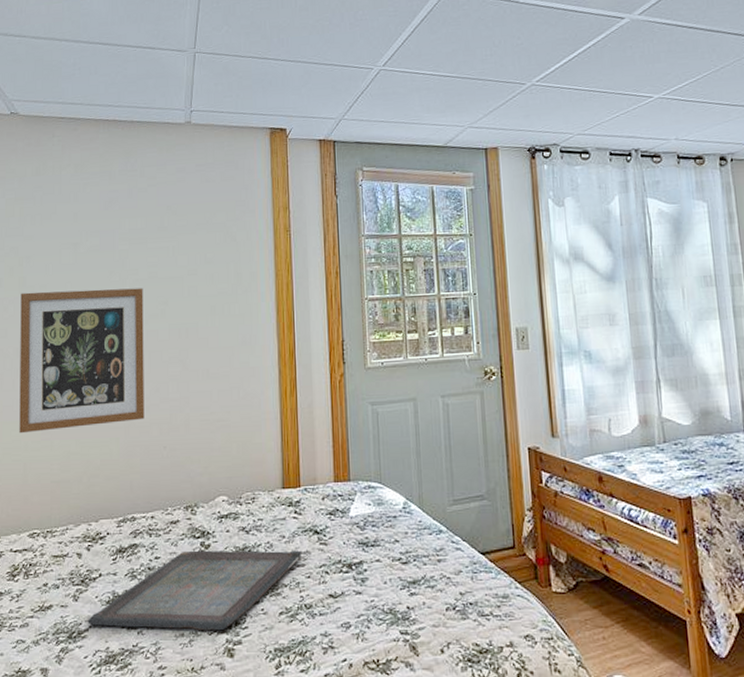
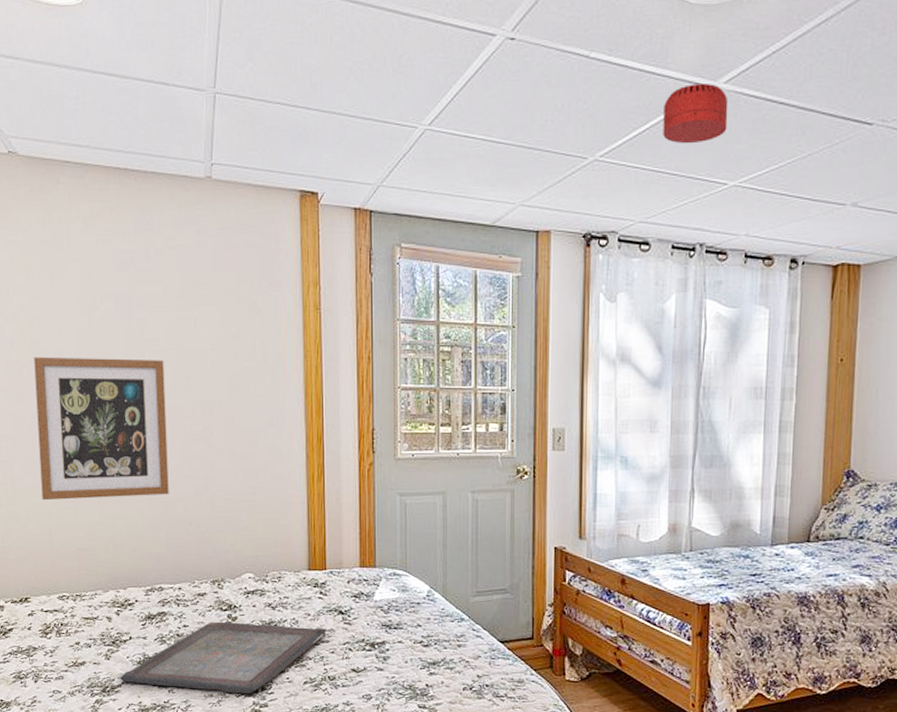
smoke detector: none [588,16,646,67] -> present [663,84,729,144]

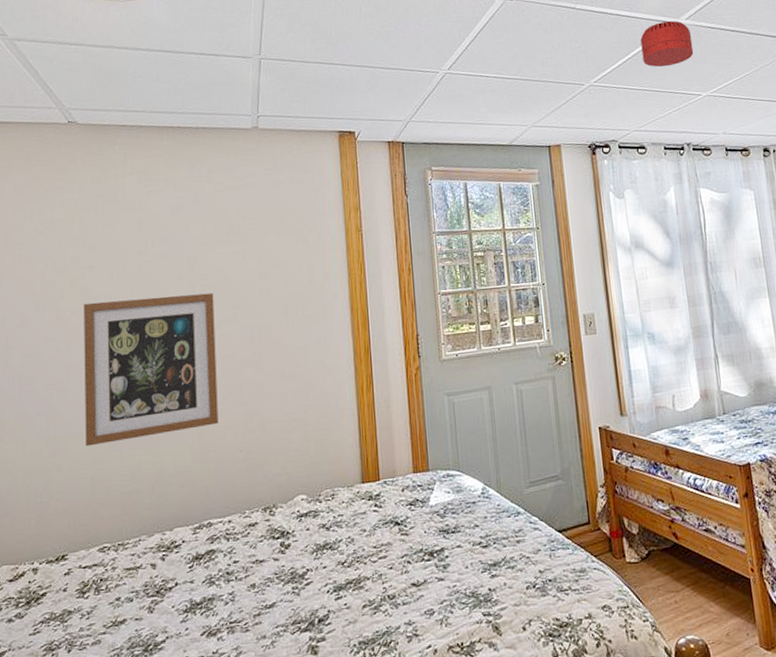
serving tray: present [120,621,326,694] -> none [164,543,383,637]

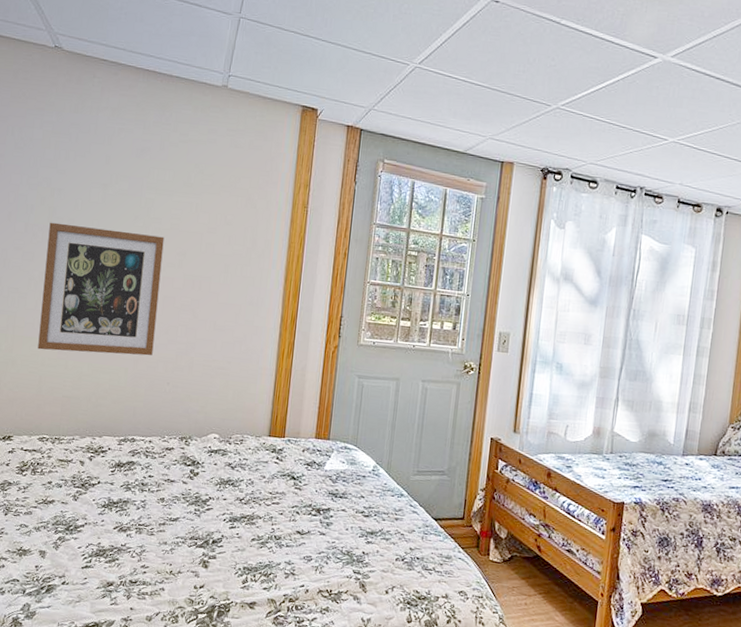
smoke detector: present [640,21,694,68] -> none [616,55,674,104]

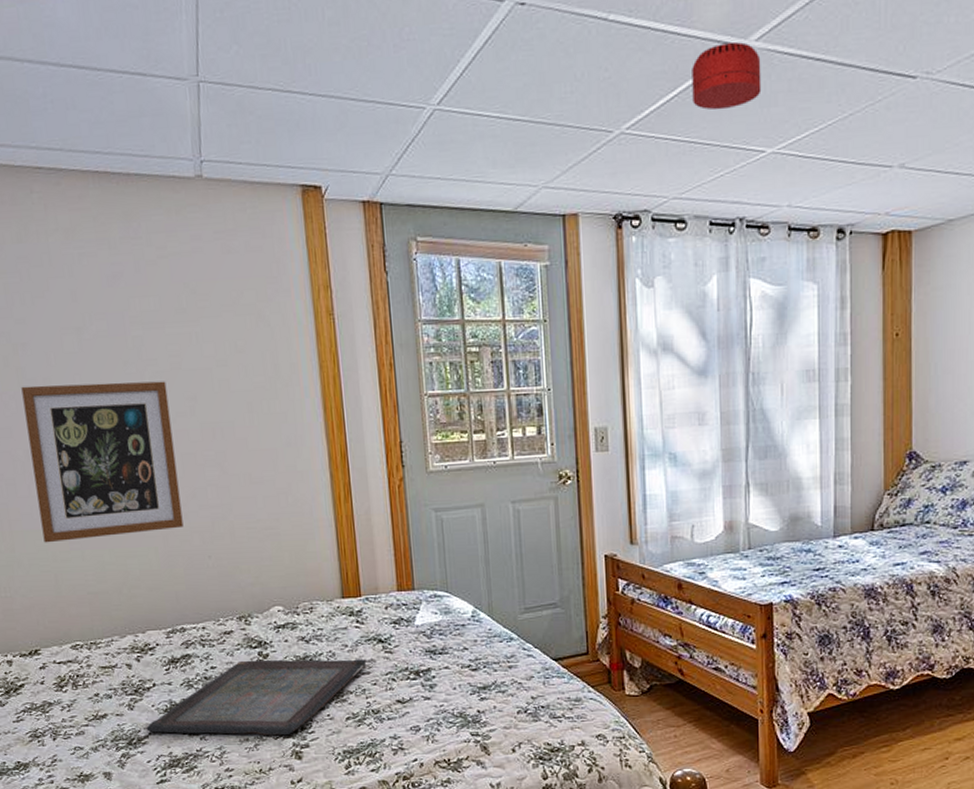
serving tray: none [84,475,278,546] -> present [146,659,366,736]
smoke detector: none [616,55,674,104] -> present [692,42,762,111]

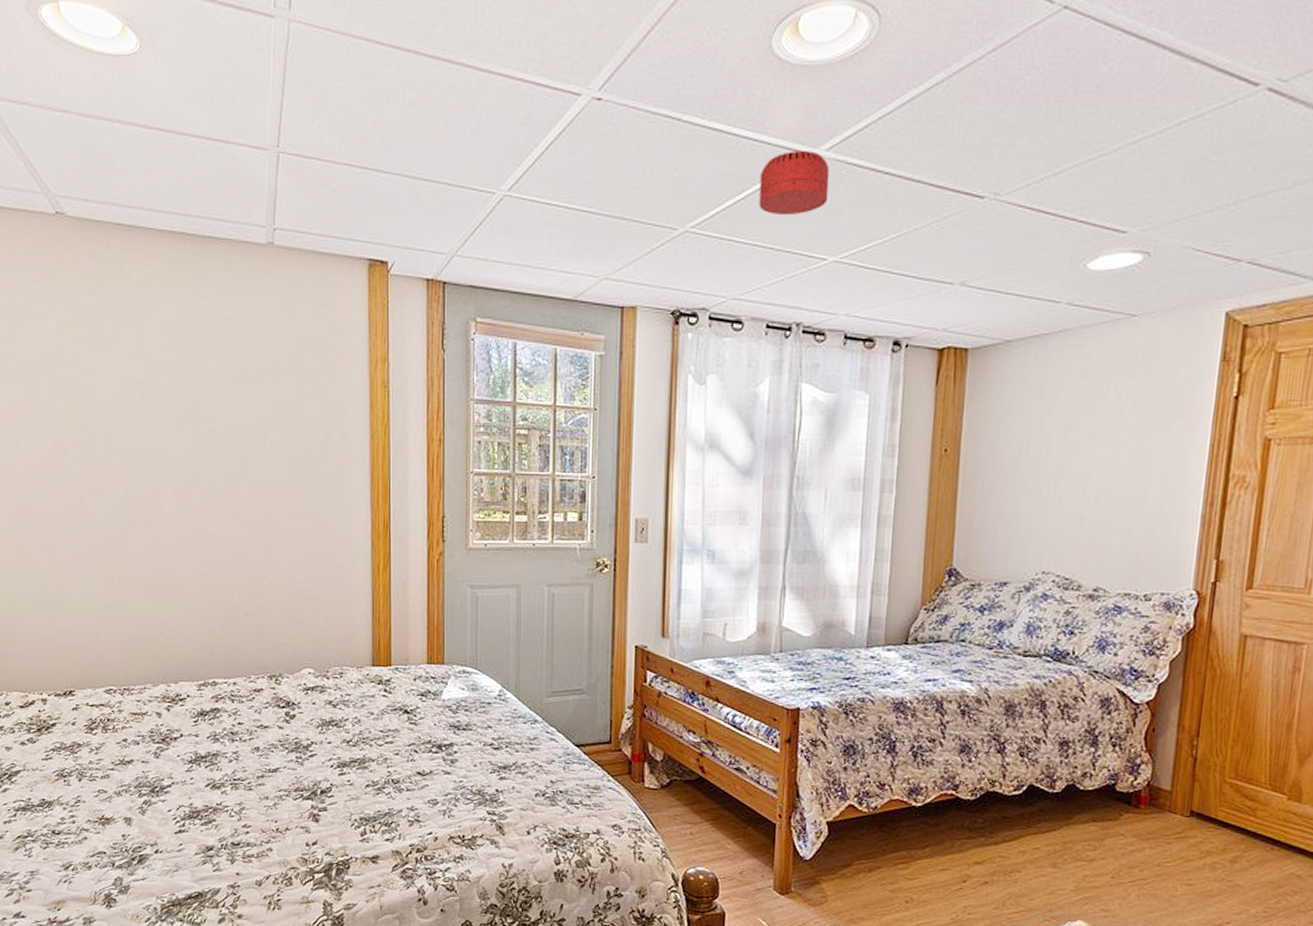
wall art: present [21,381,184,543] -> none [81,433,224,588]
serving tray: present [146,659,366,736] -> none [170,719,390,797]

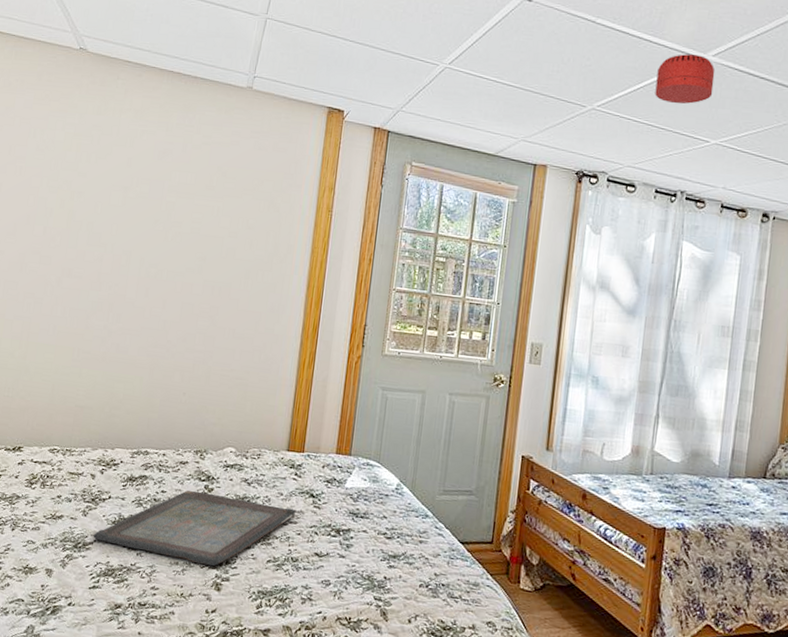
serving tray: none [170,719,390,797] -> present [93,490,295,567]

